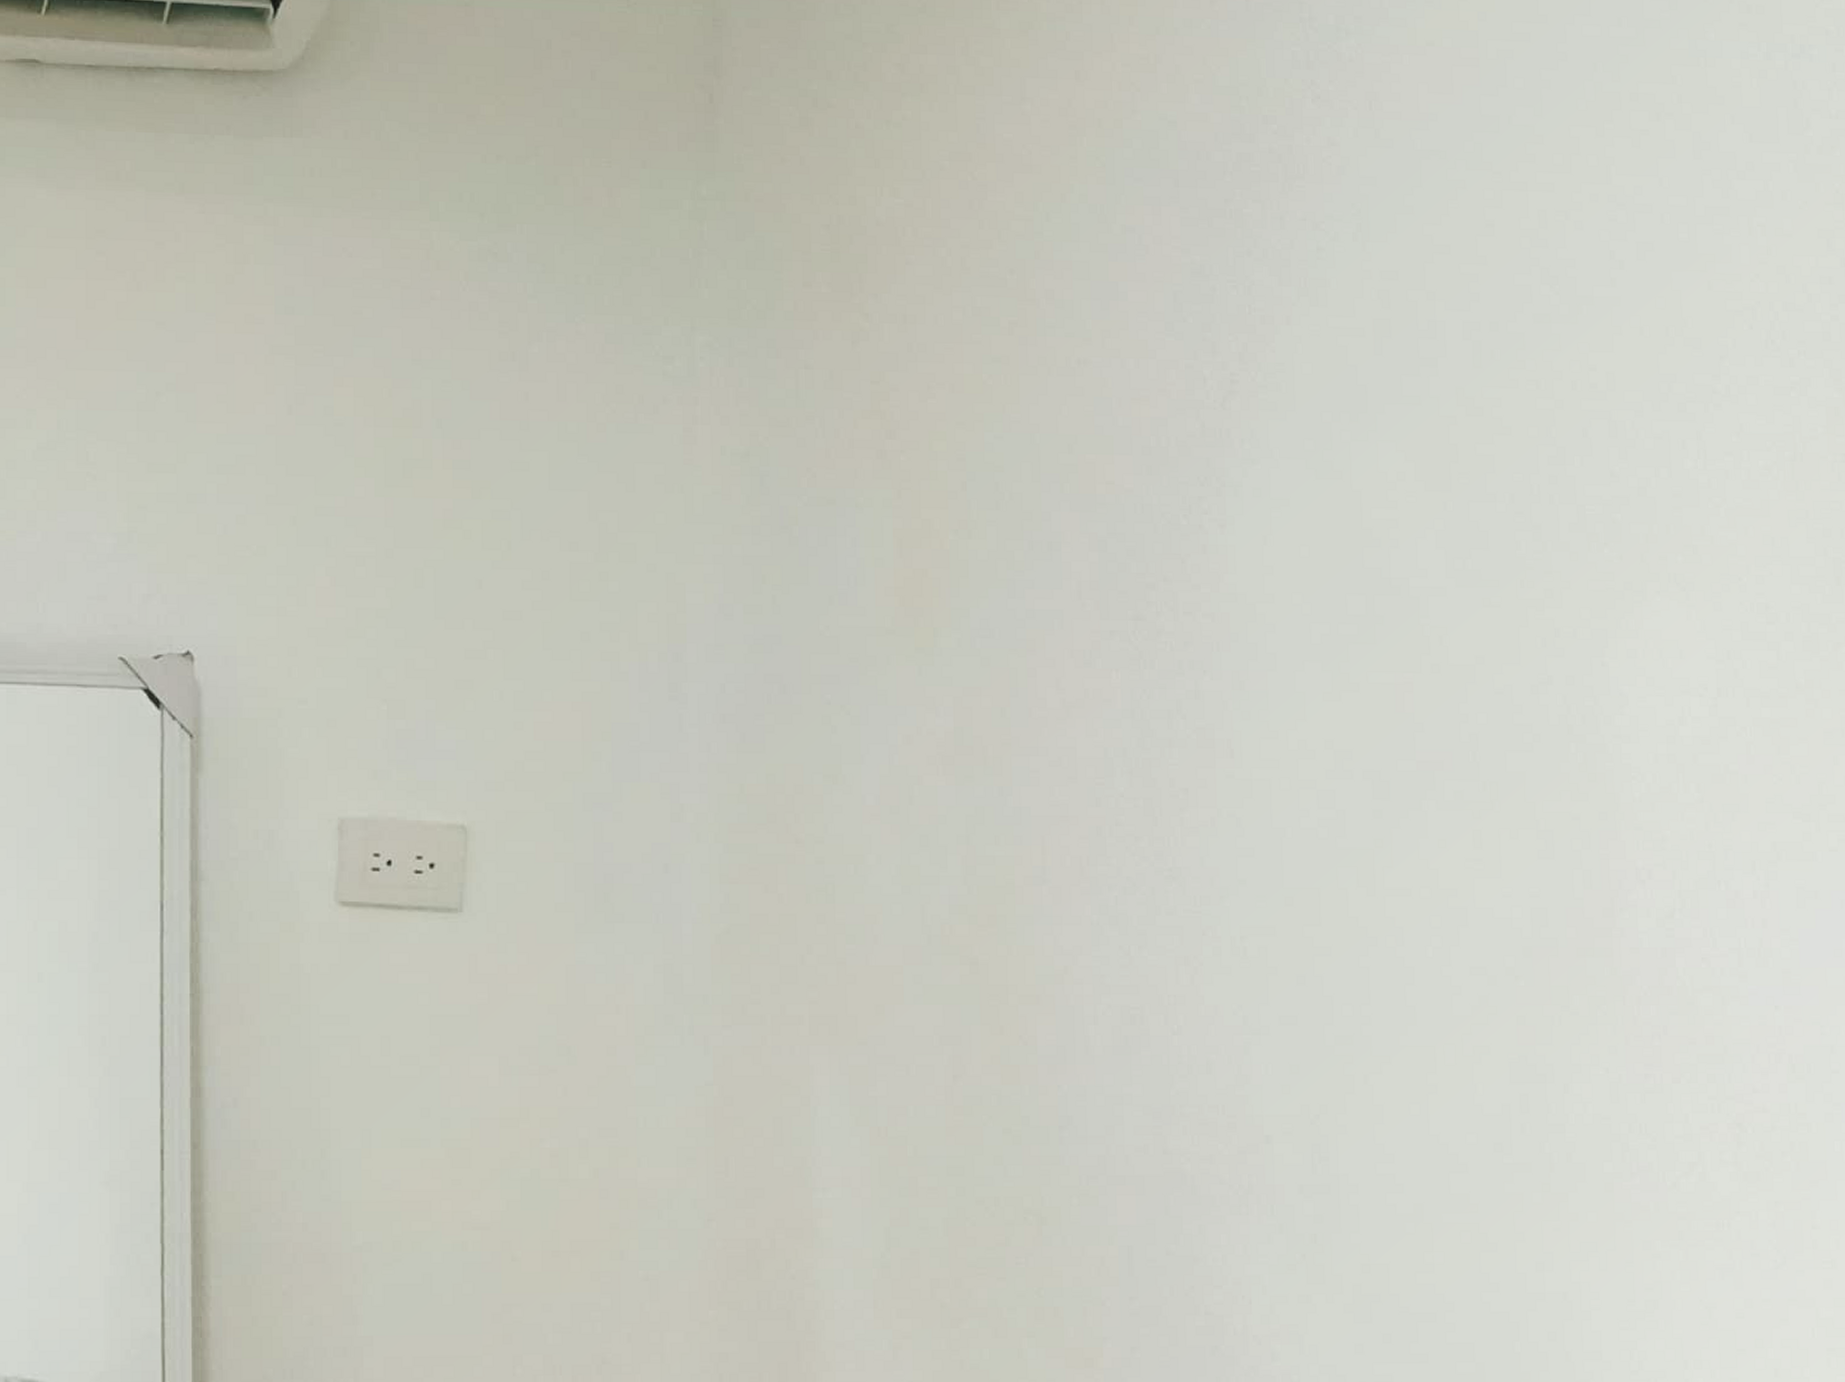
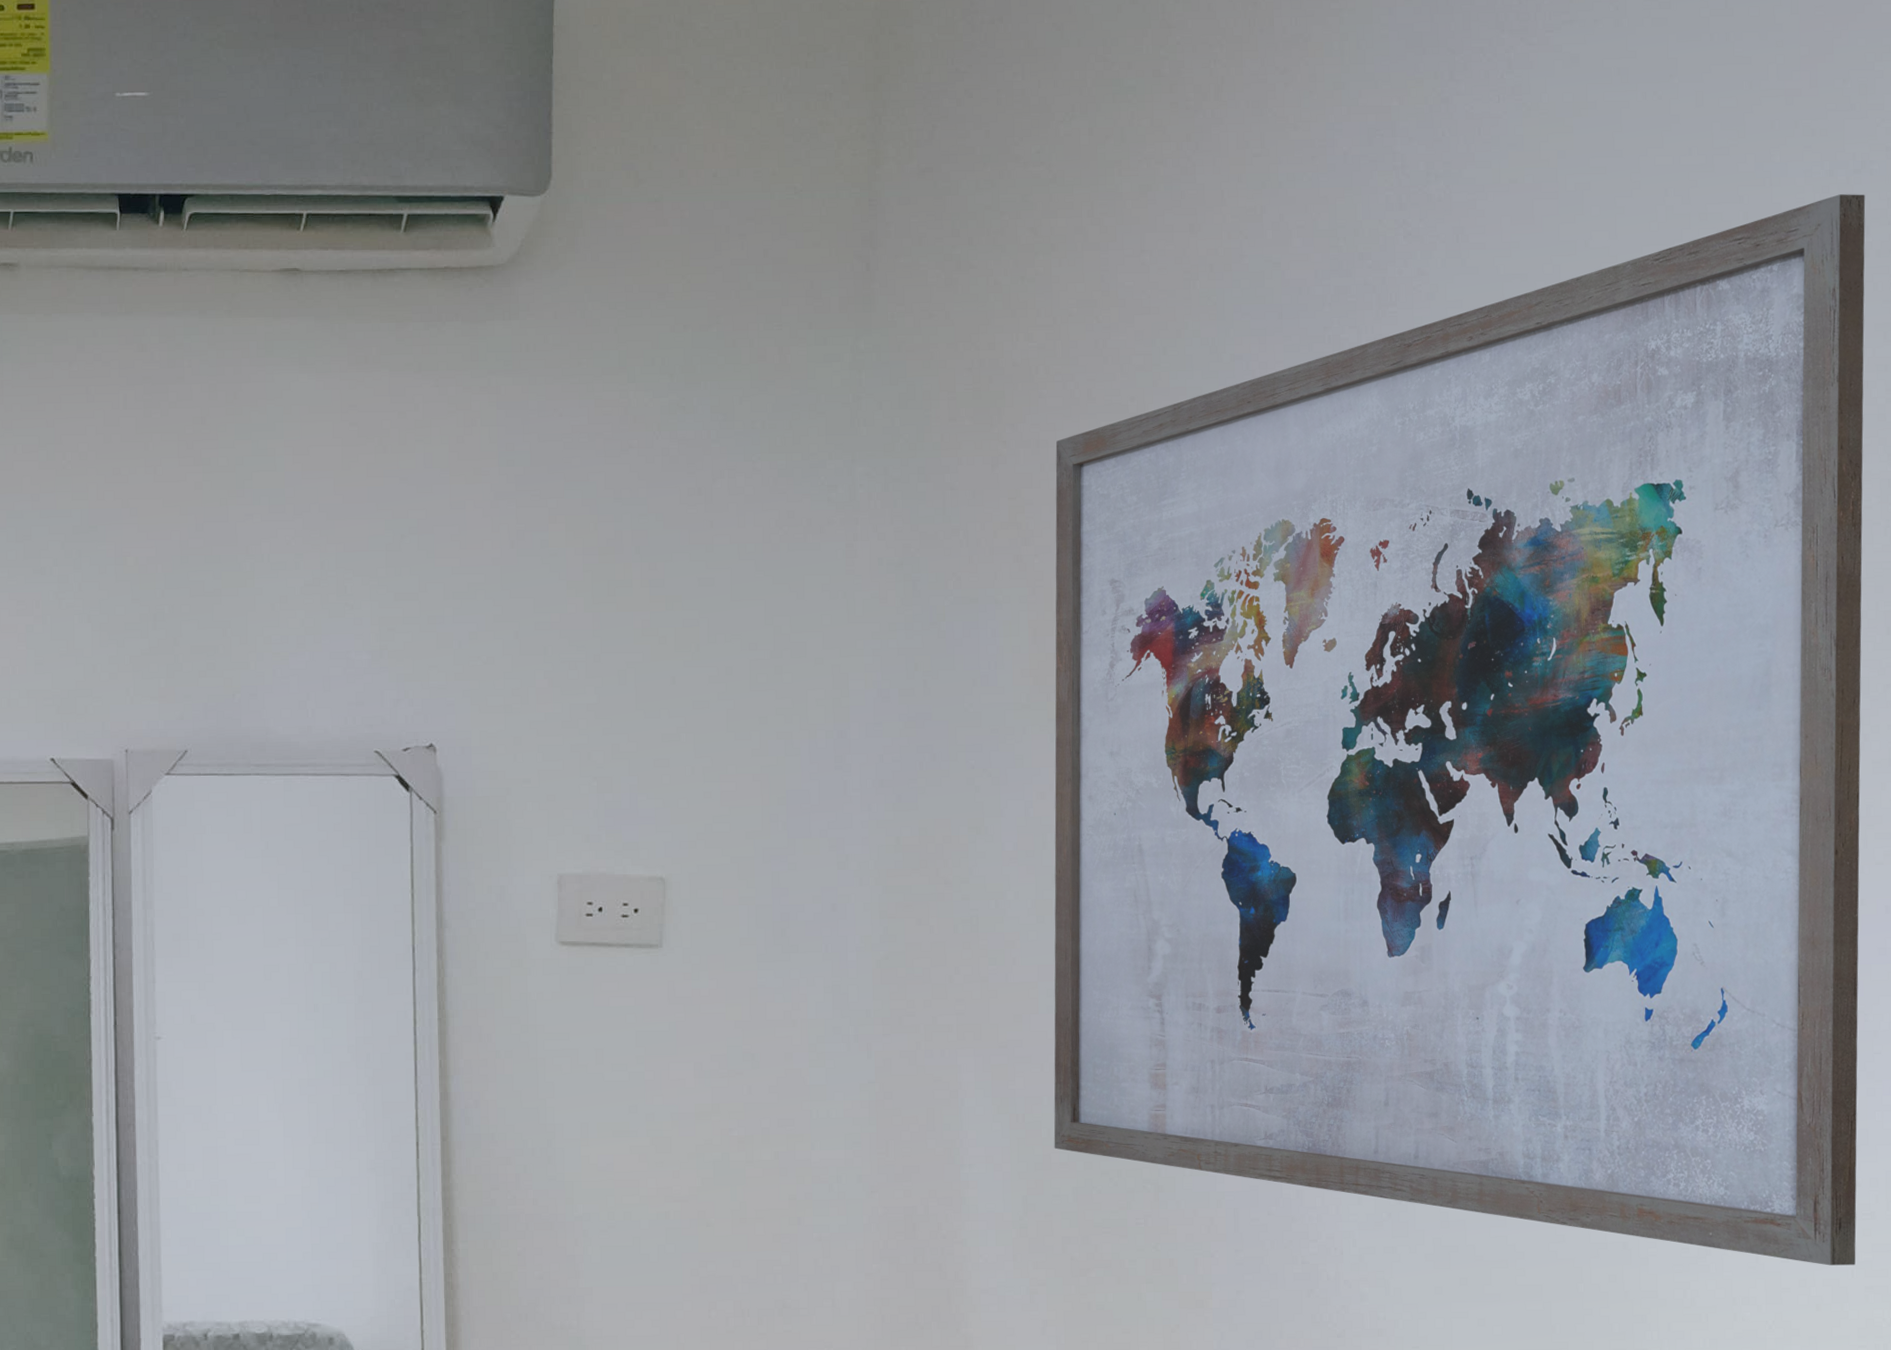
wall art: none [921,80,1817,1323] -> present [1053,194,1866,1266]

